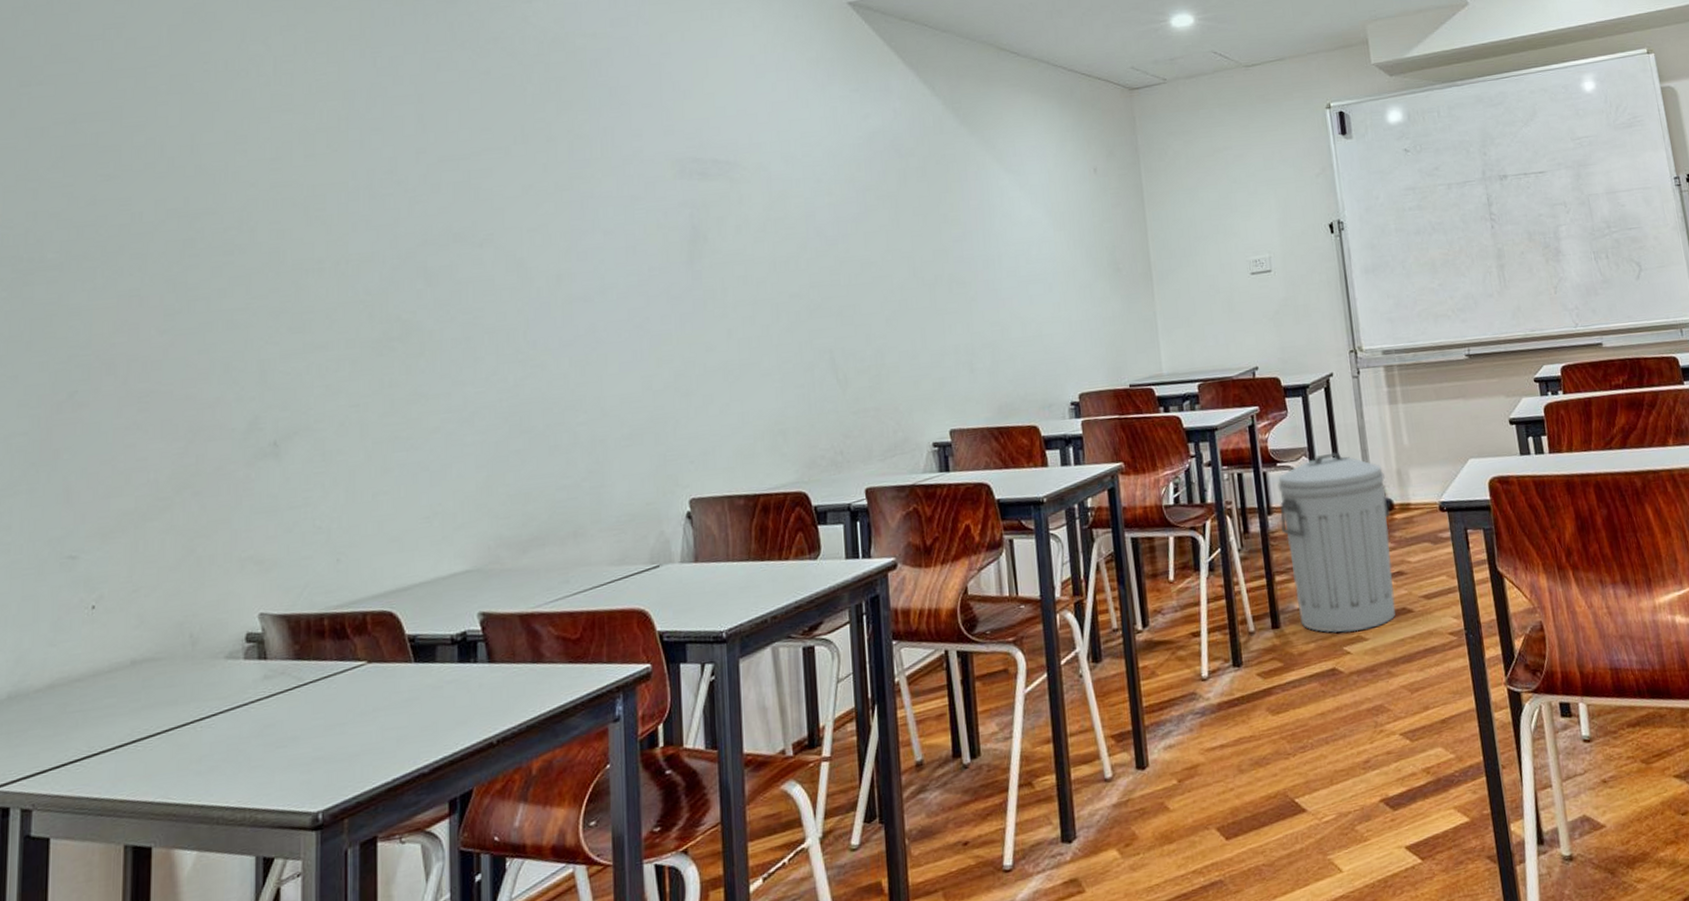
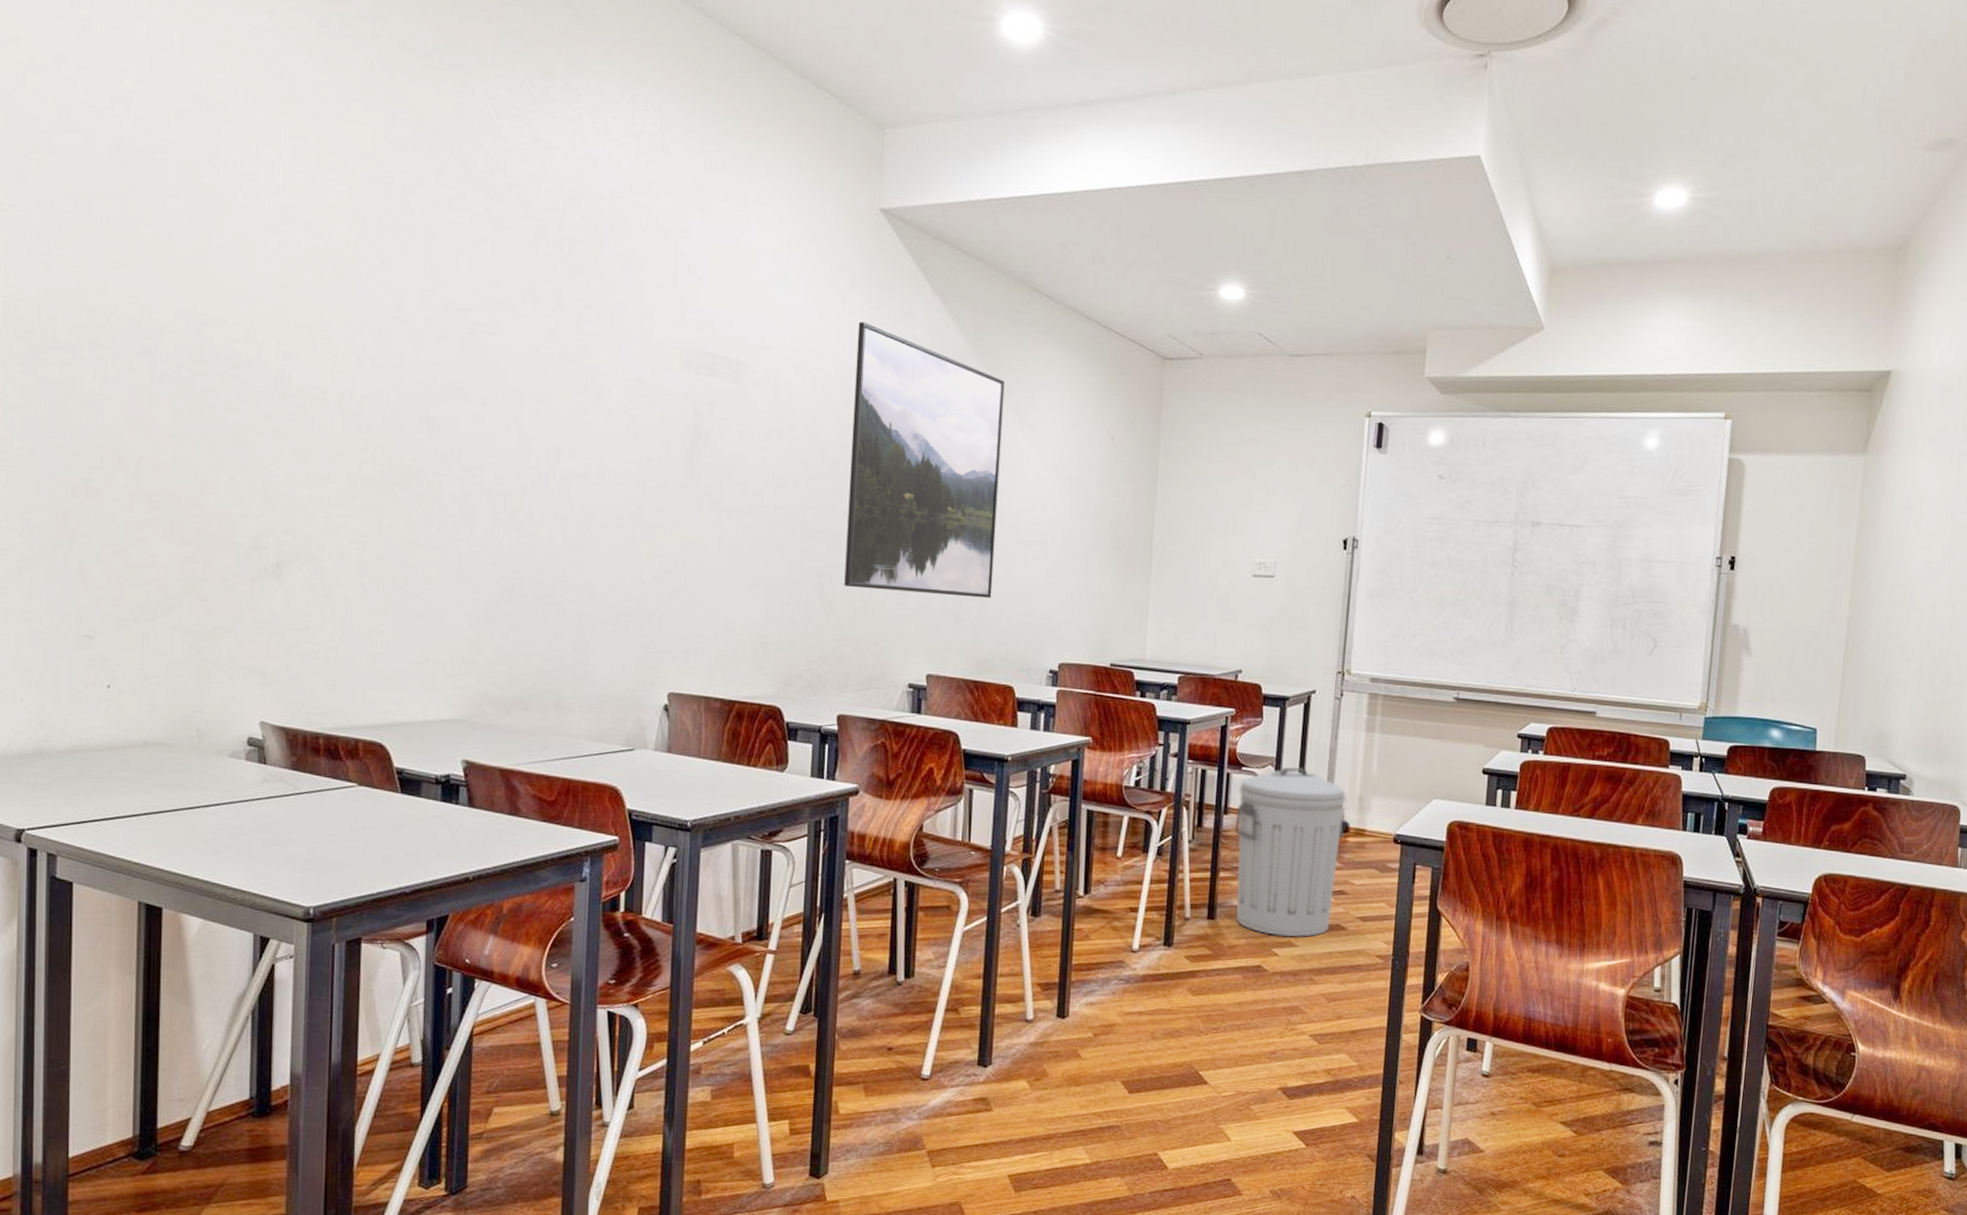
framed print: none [840,105,1003,358] -> present [844,321,1005,599]

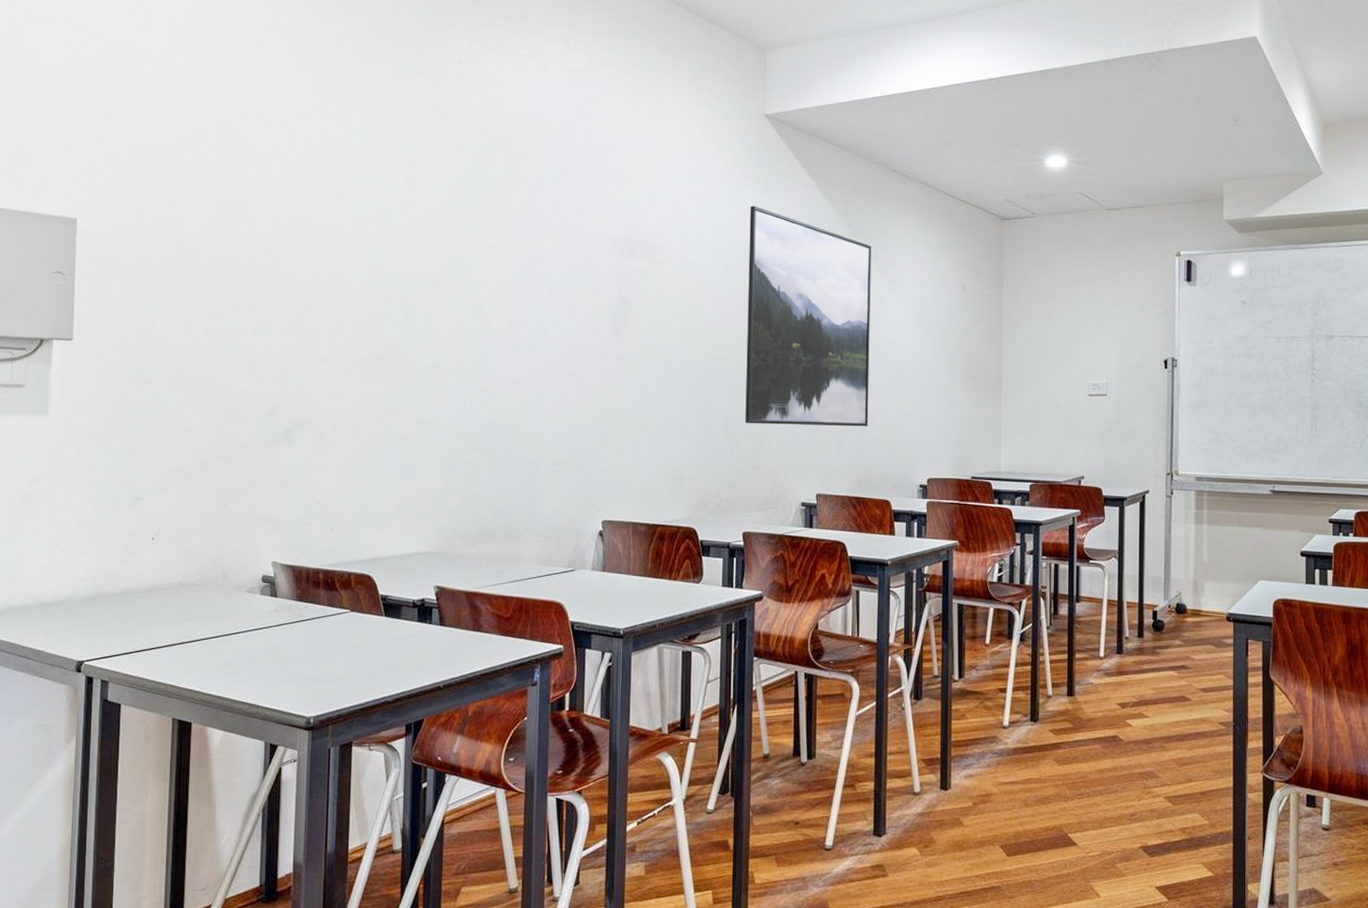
trash can: present [1234,767,1346,937] -> none [1085,558,1182,709]

